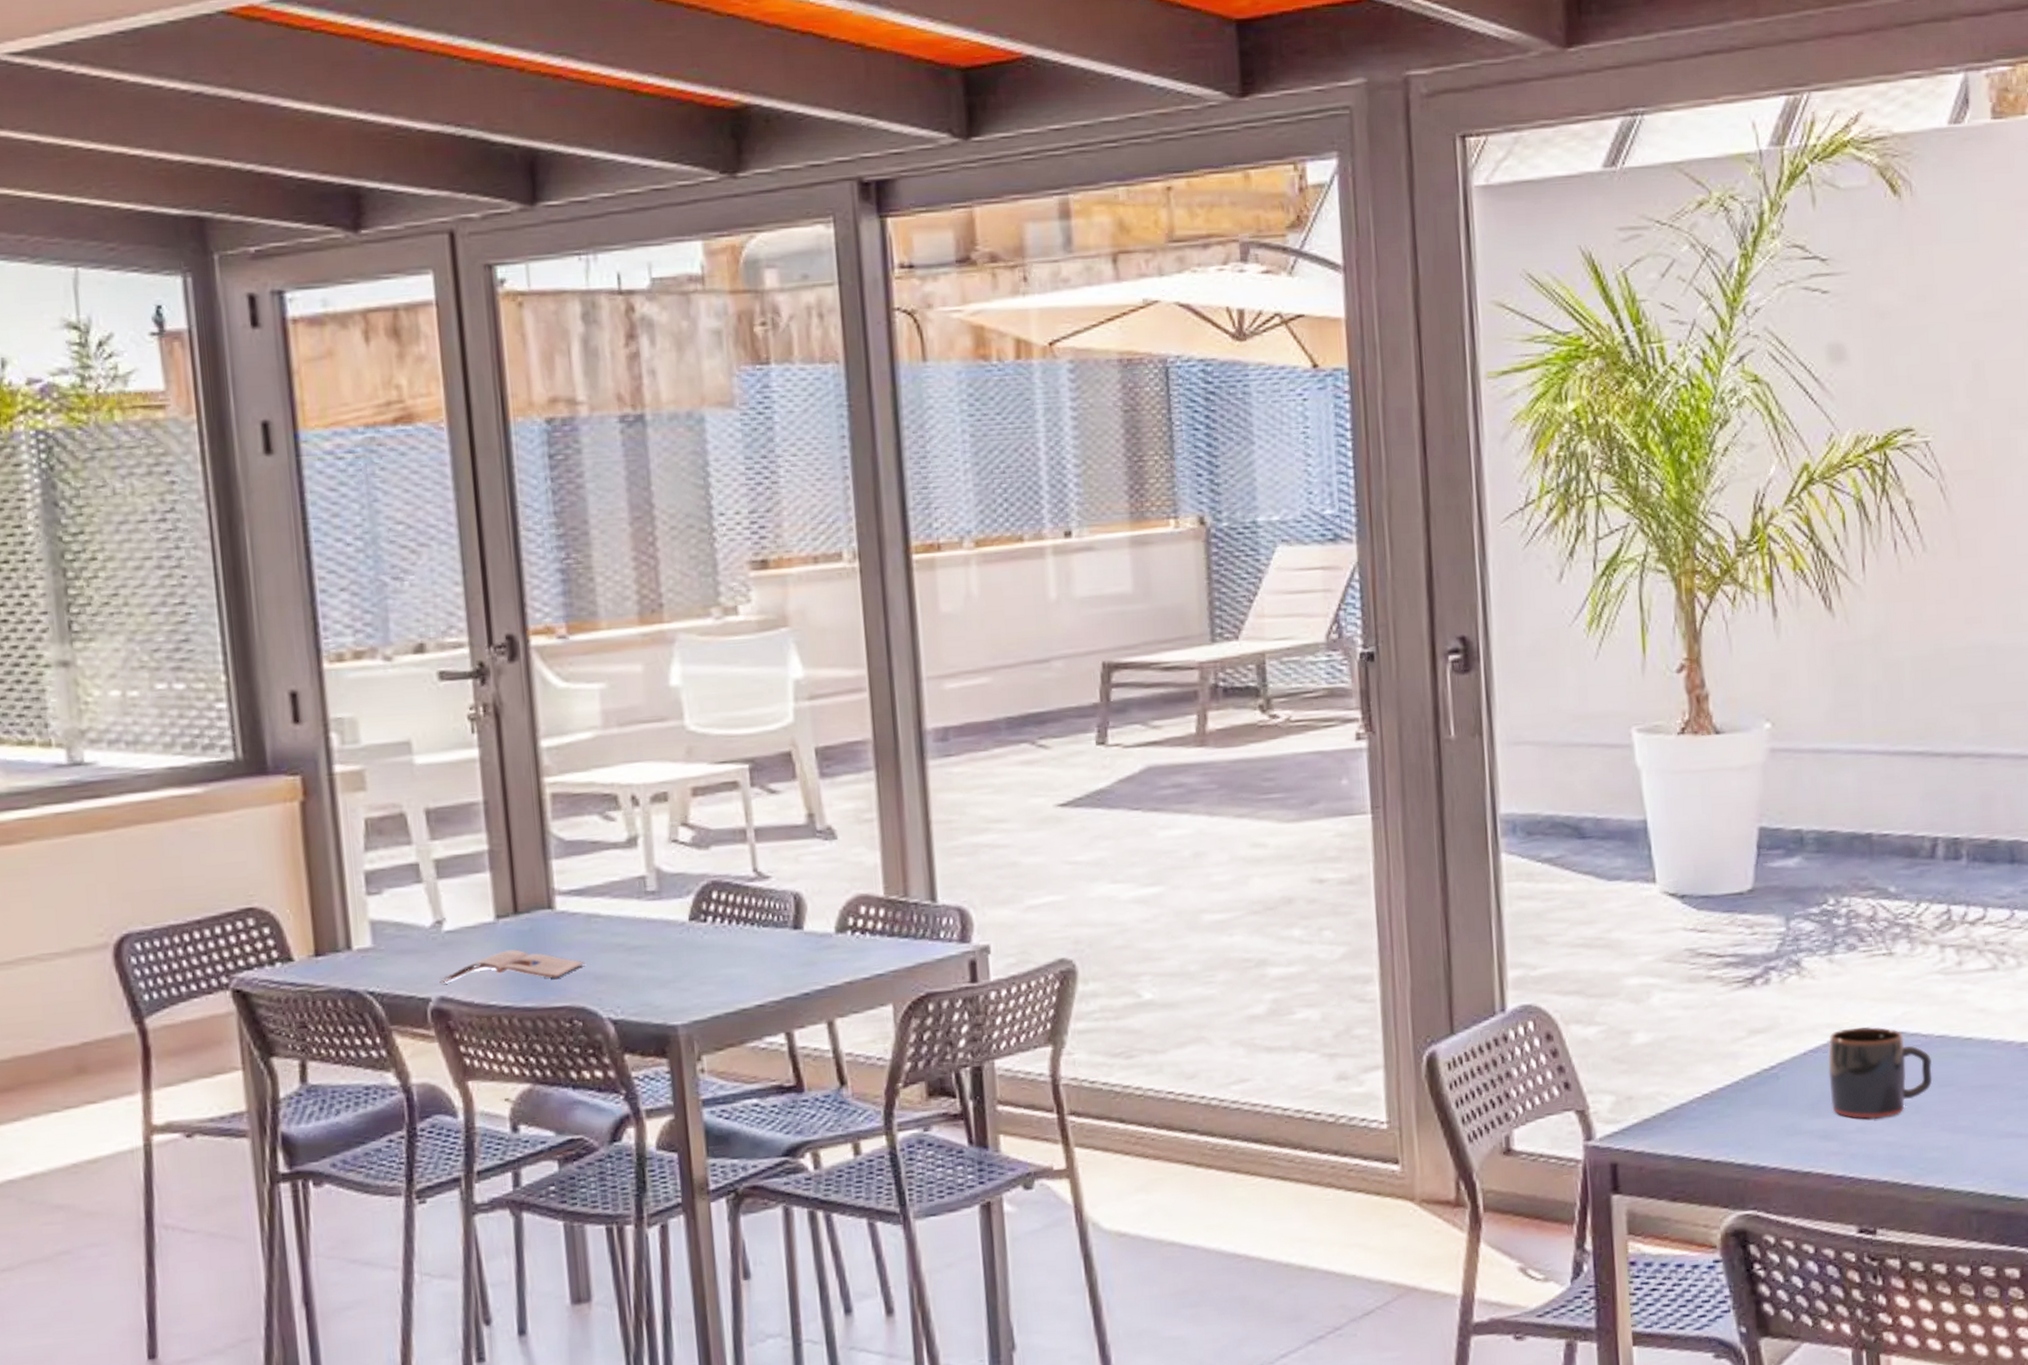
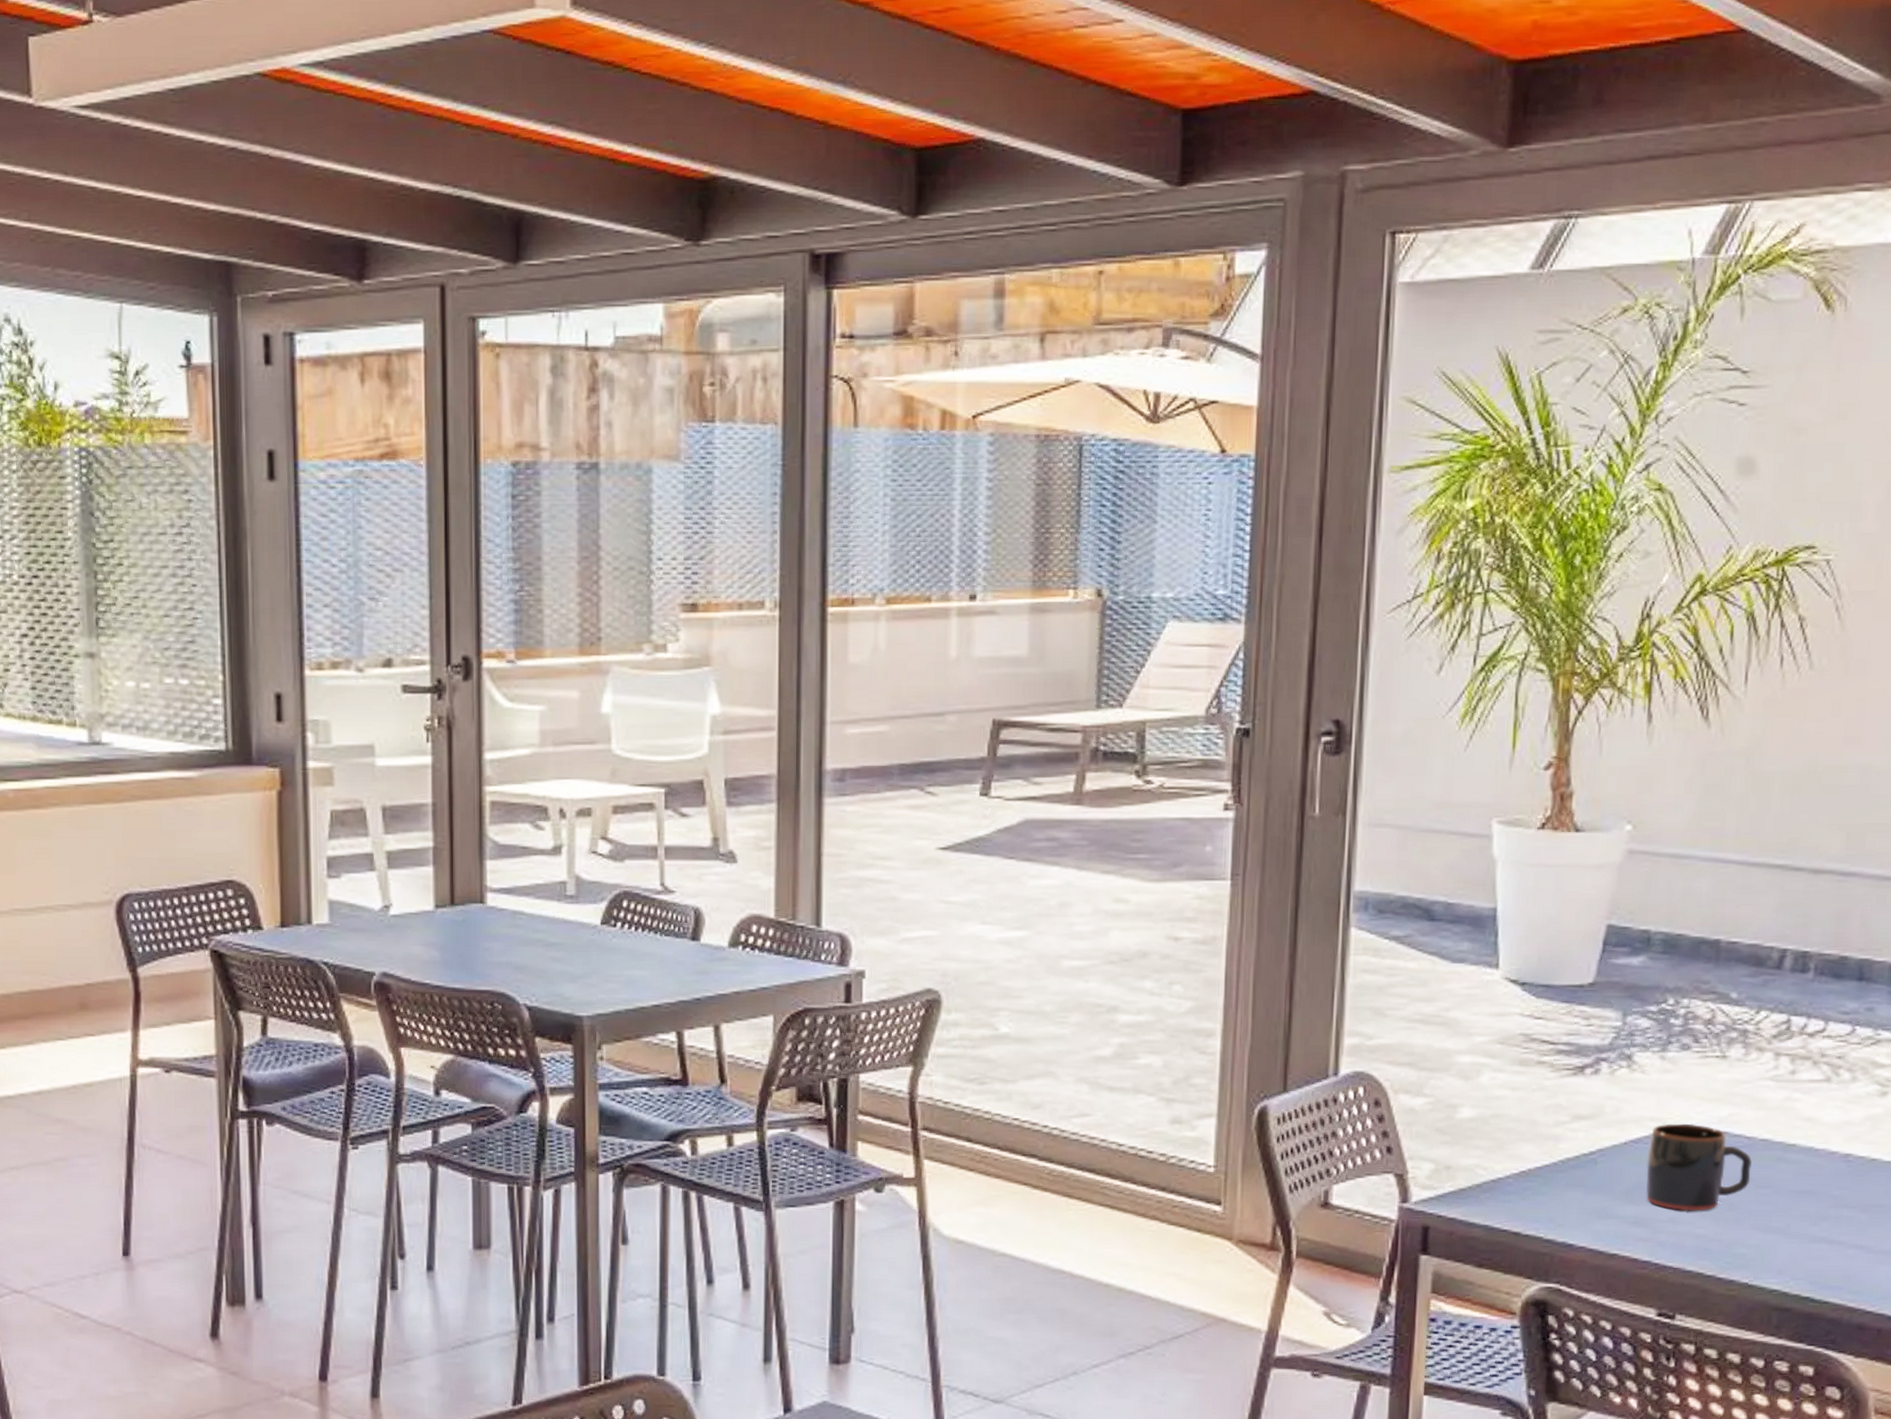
magazine: present [439,949,585,984] -> none [383,936,508,965]

